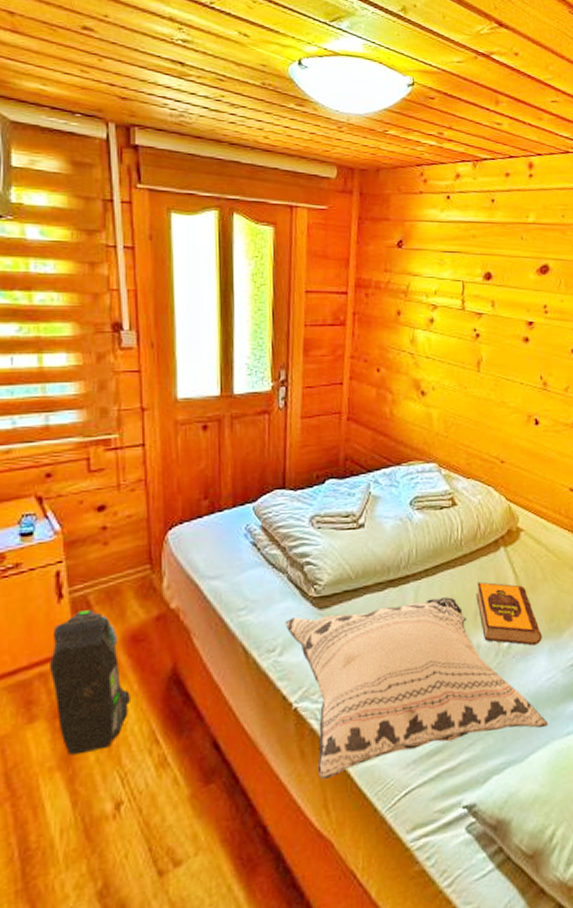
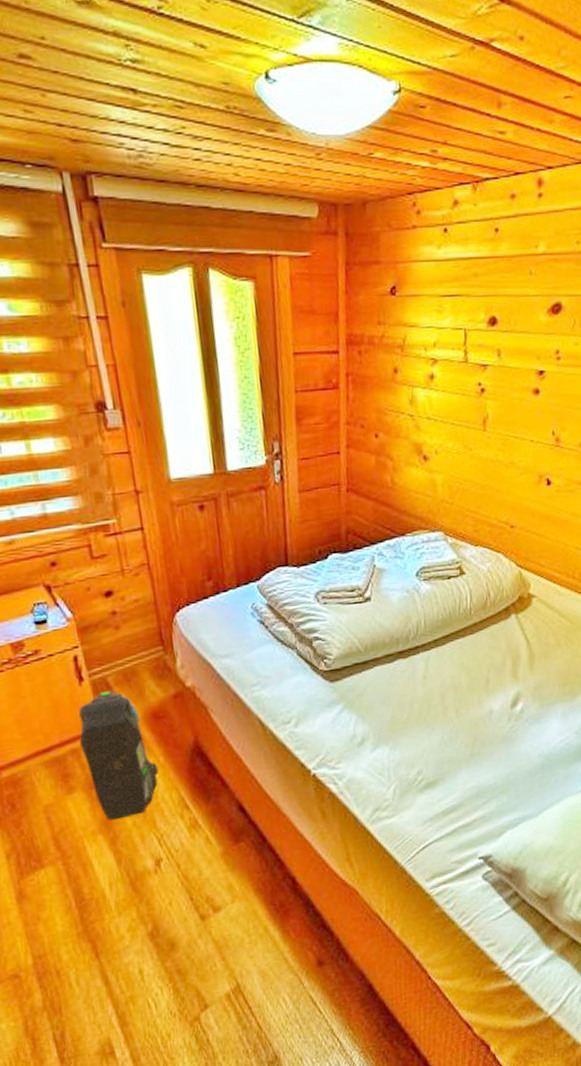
decorative pillow: present [285,597,548,780] -> none [298,666,561,837]
hardback book: present [476,582,542,646] -> none [487,649,555,710]

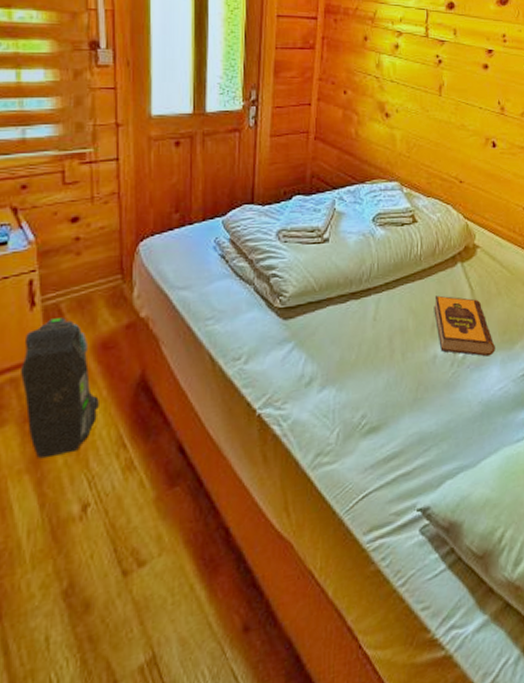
hardback book: none [487,649,555,710] -> present [433,295,495,357]

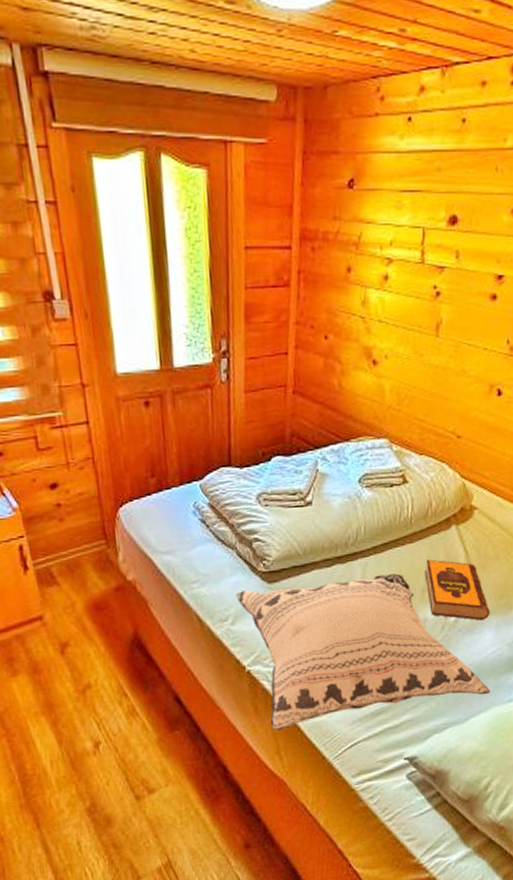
backpack: present [21,318,99,459] -> none [24,581,99,704]
decorative pillow: none [251,309,499,484] -> present [236,573,490,732]

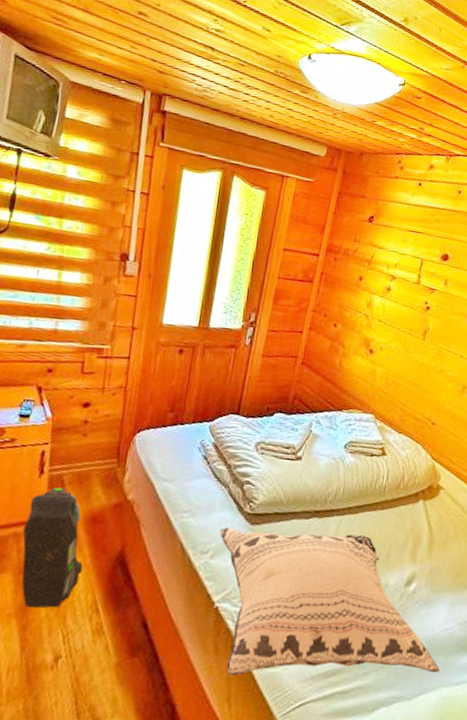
backpack: none [24,581,99,704] -> present [22,487,83,609]
hardback book: present [424,559,490,621] -> none [390,528,446,596]

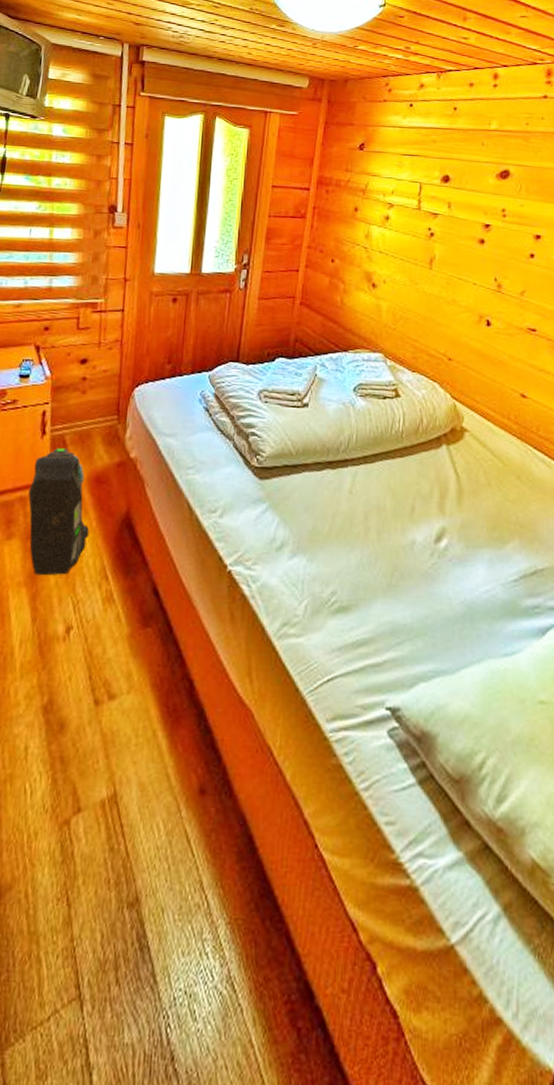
decorative pillow: present [220,527,439,676] -> none [227,483,483,648]

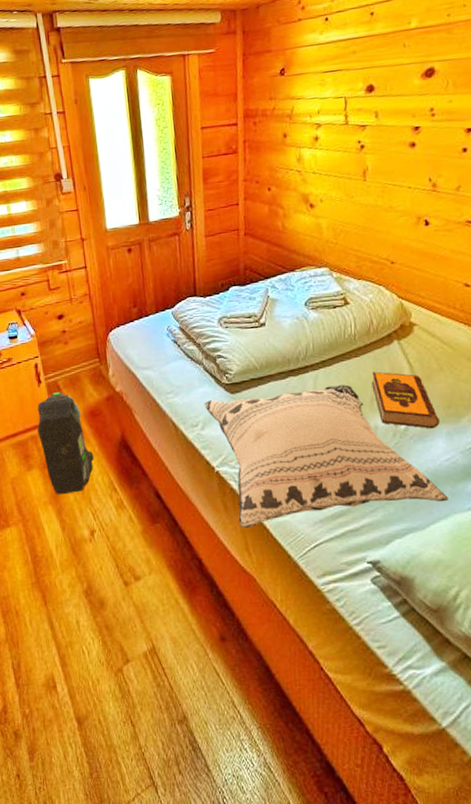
decorative pillow: none [227,483,483,648] -> present [204,385,448,529]
hardback book: none [414,477,482,552] -> present [371,371,440,429]

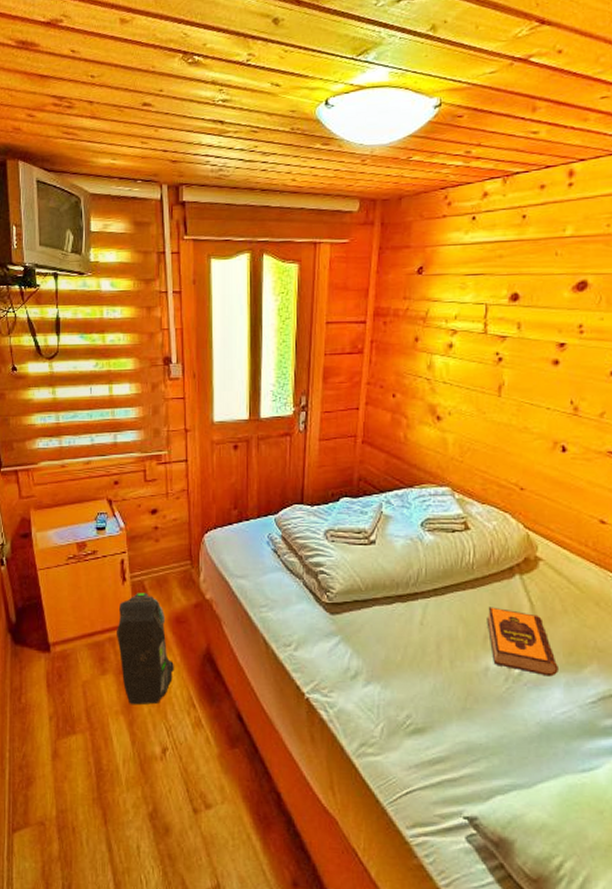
decorative pillow: present [204,385,448,529] -> none [300,617,560,765]

